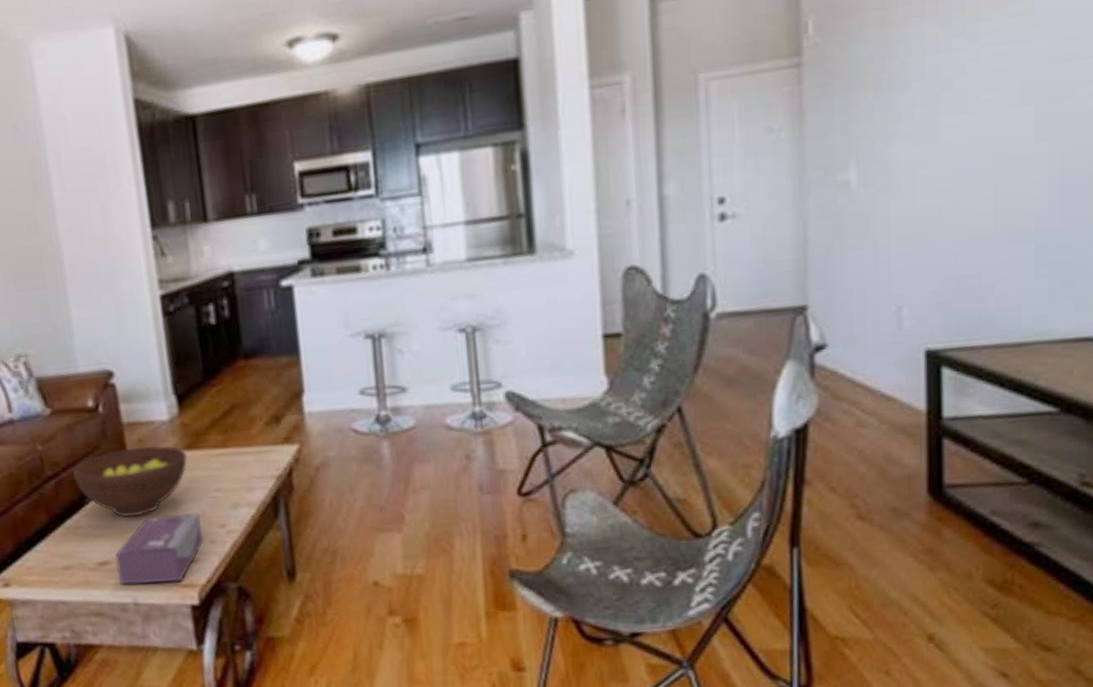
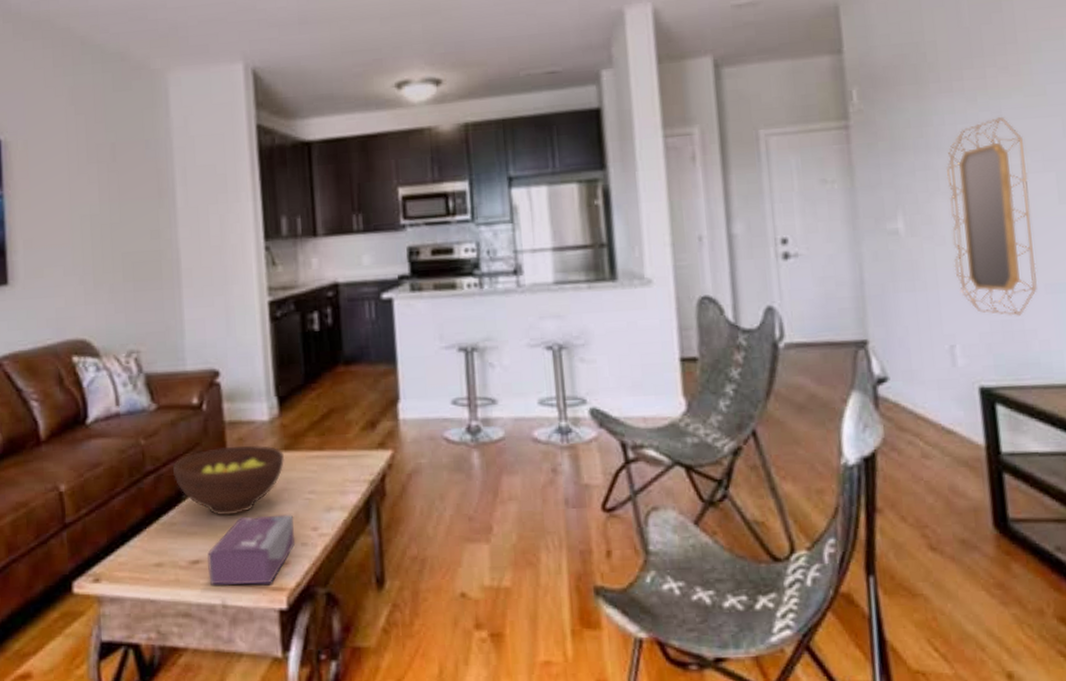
home mirror: none [909,43,1002,272] -> present [946,117,1037,316]

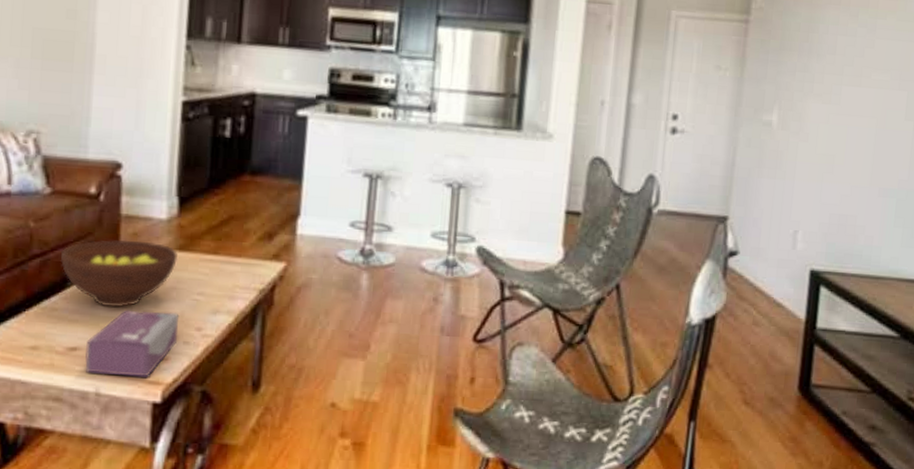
home mirror: present [946,117,1037,316] -> none [810,35,888,213]

